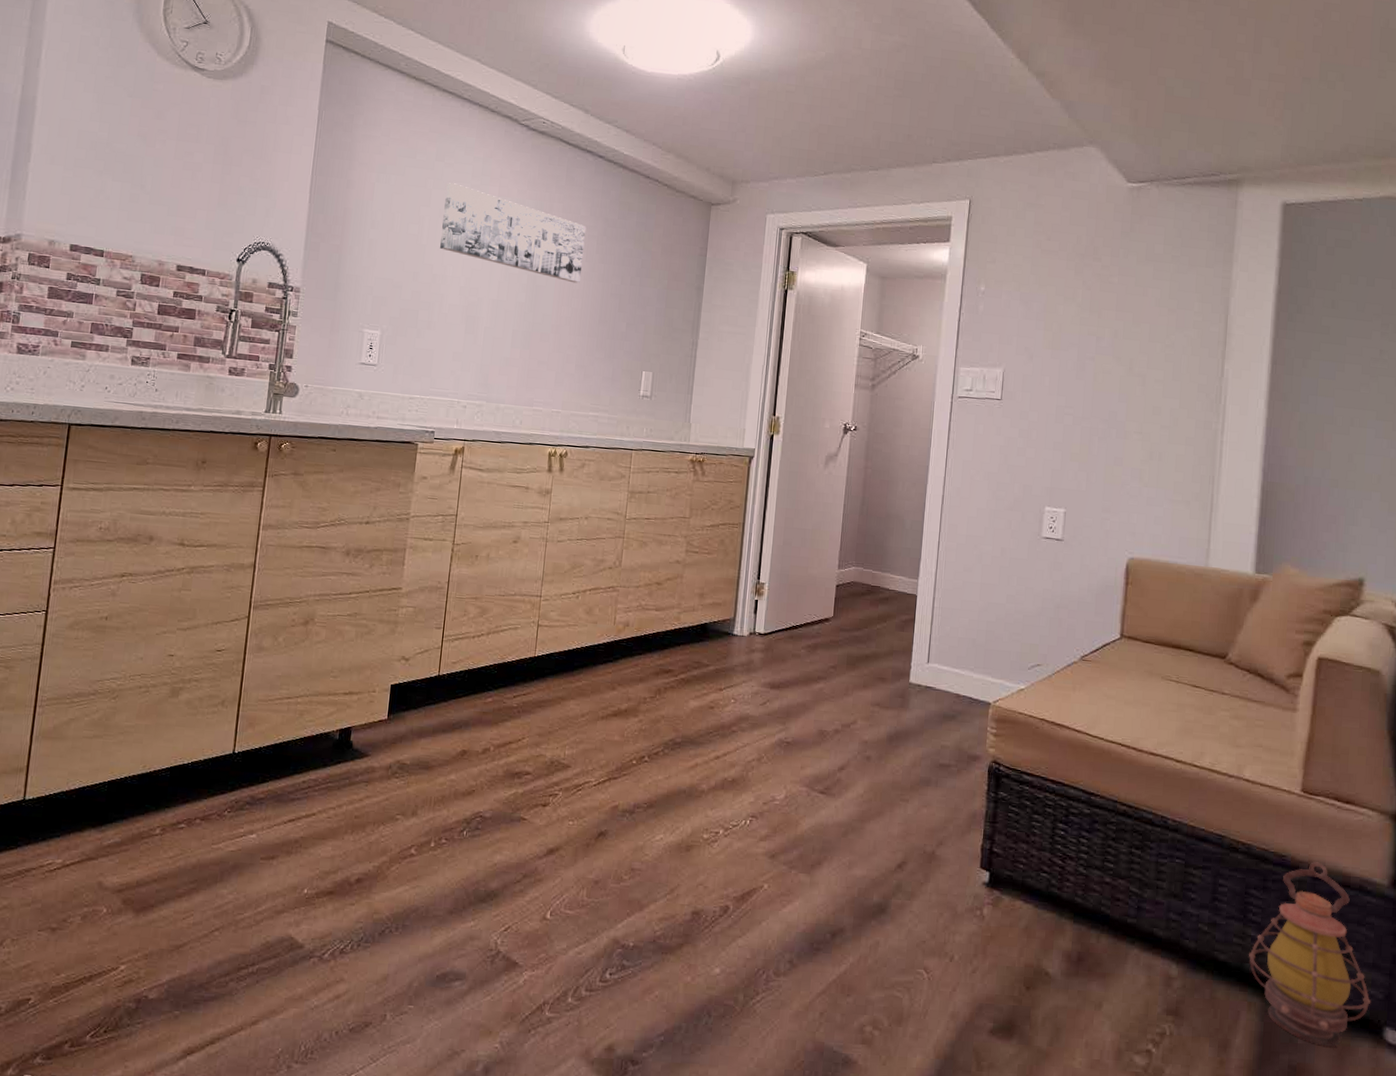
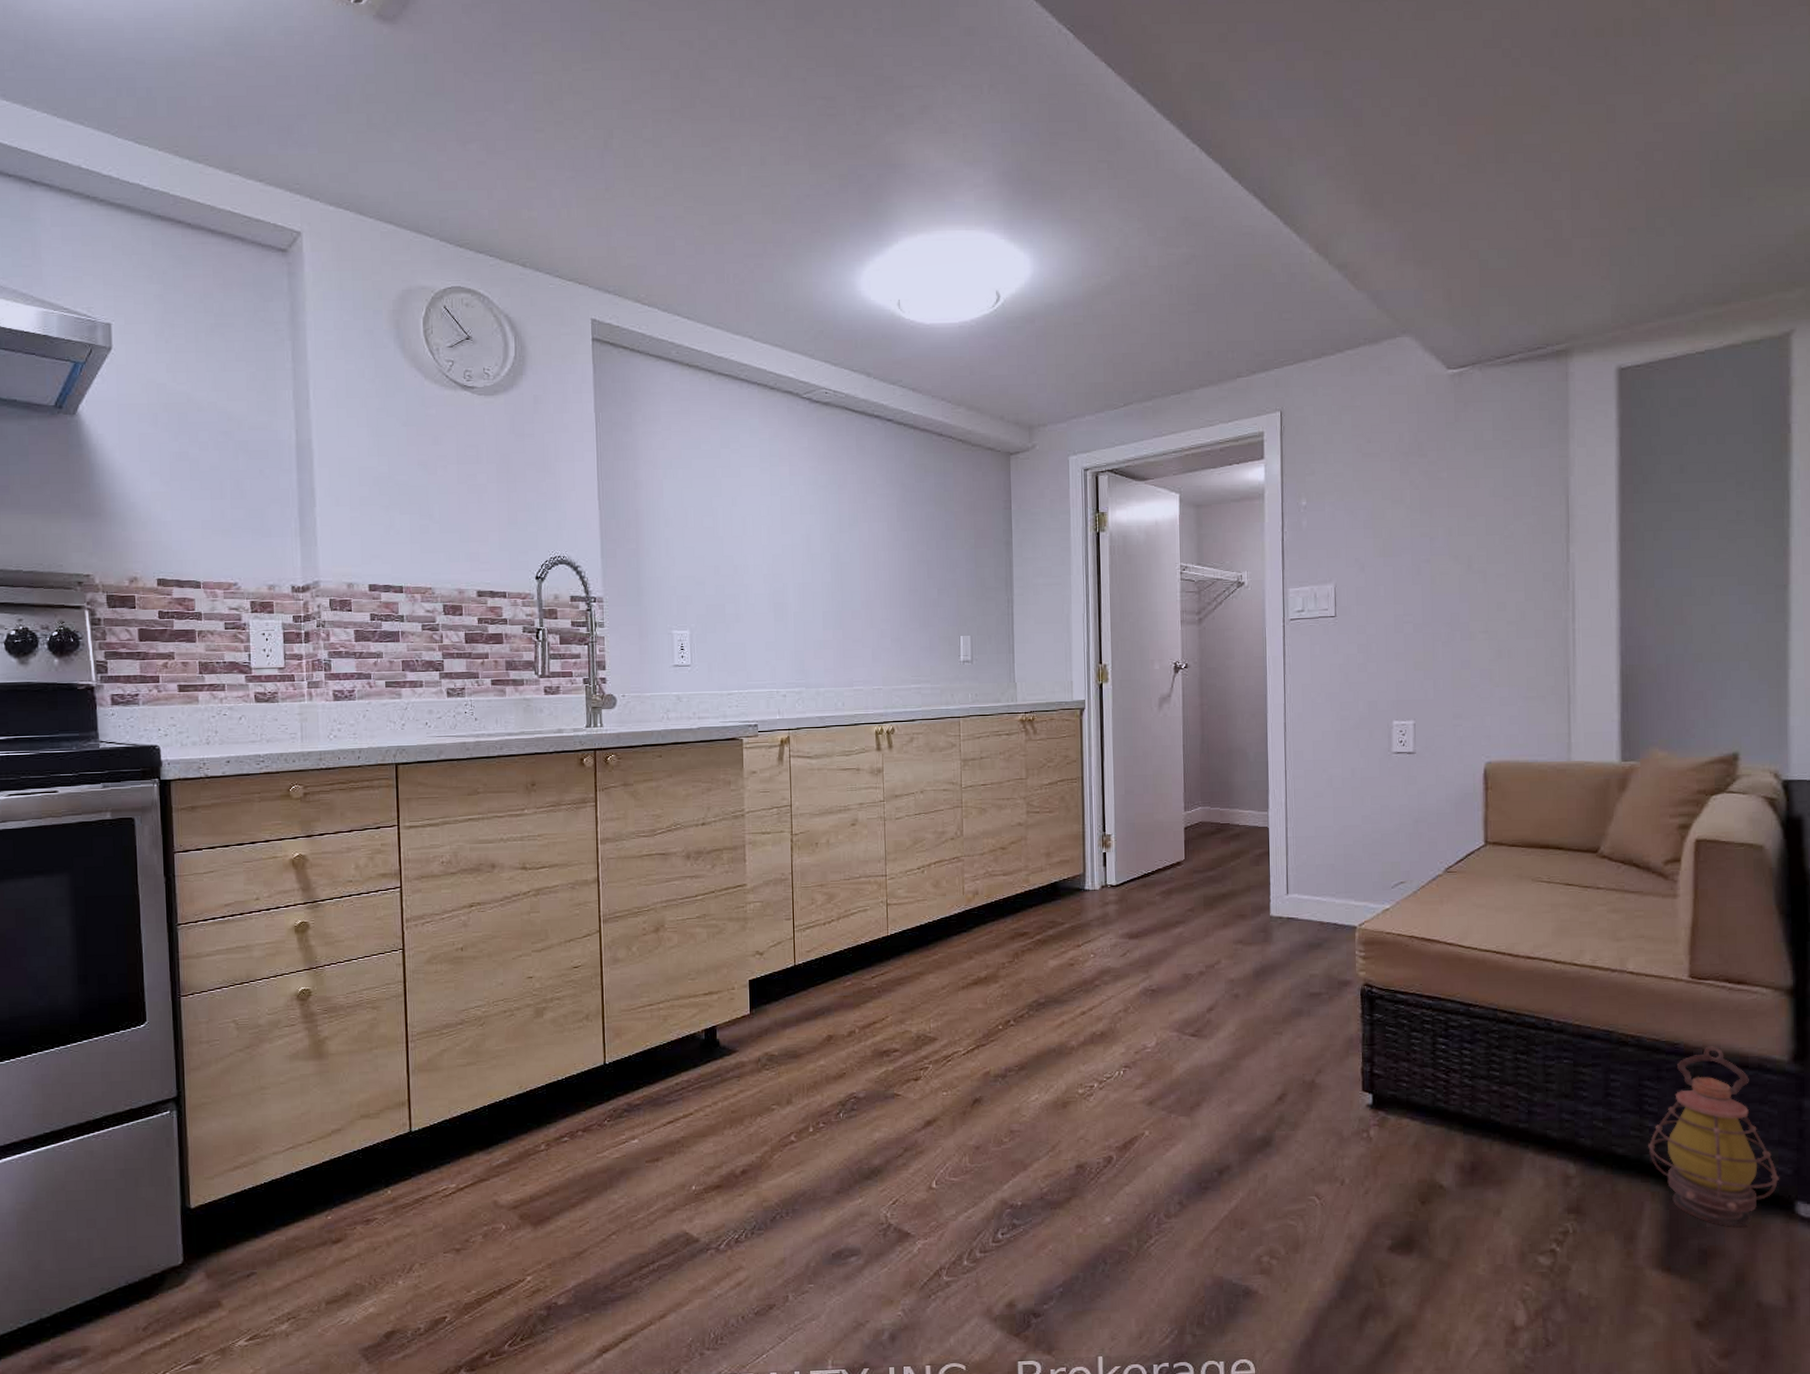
wall art: present [440,183,587,284] -> none [736,469,885,555]

